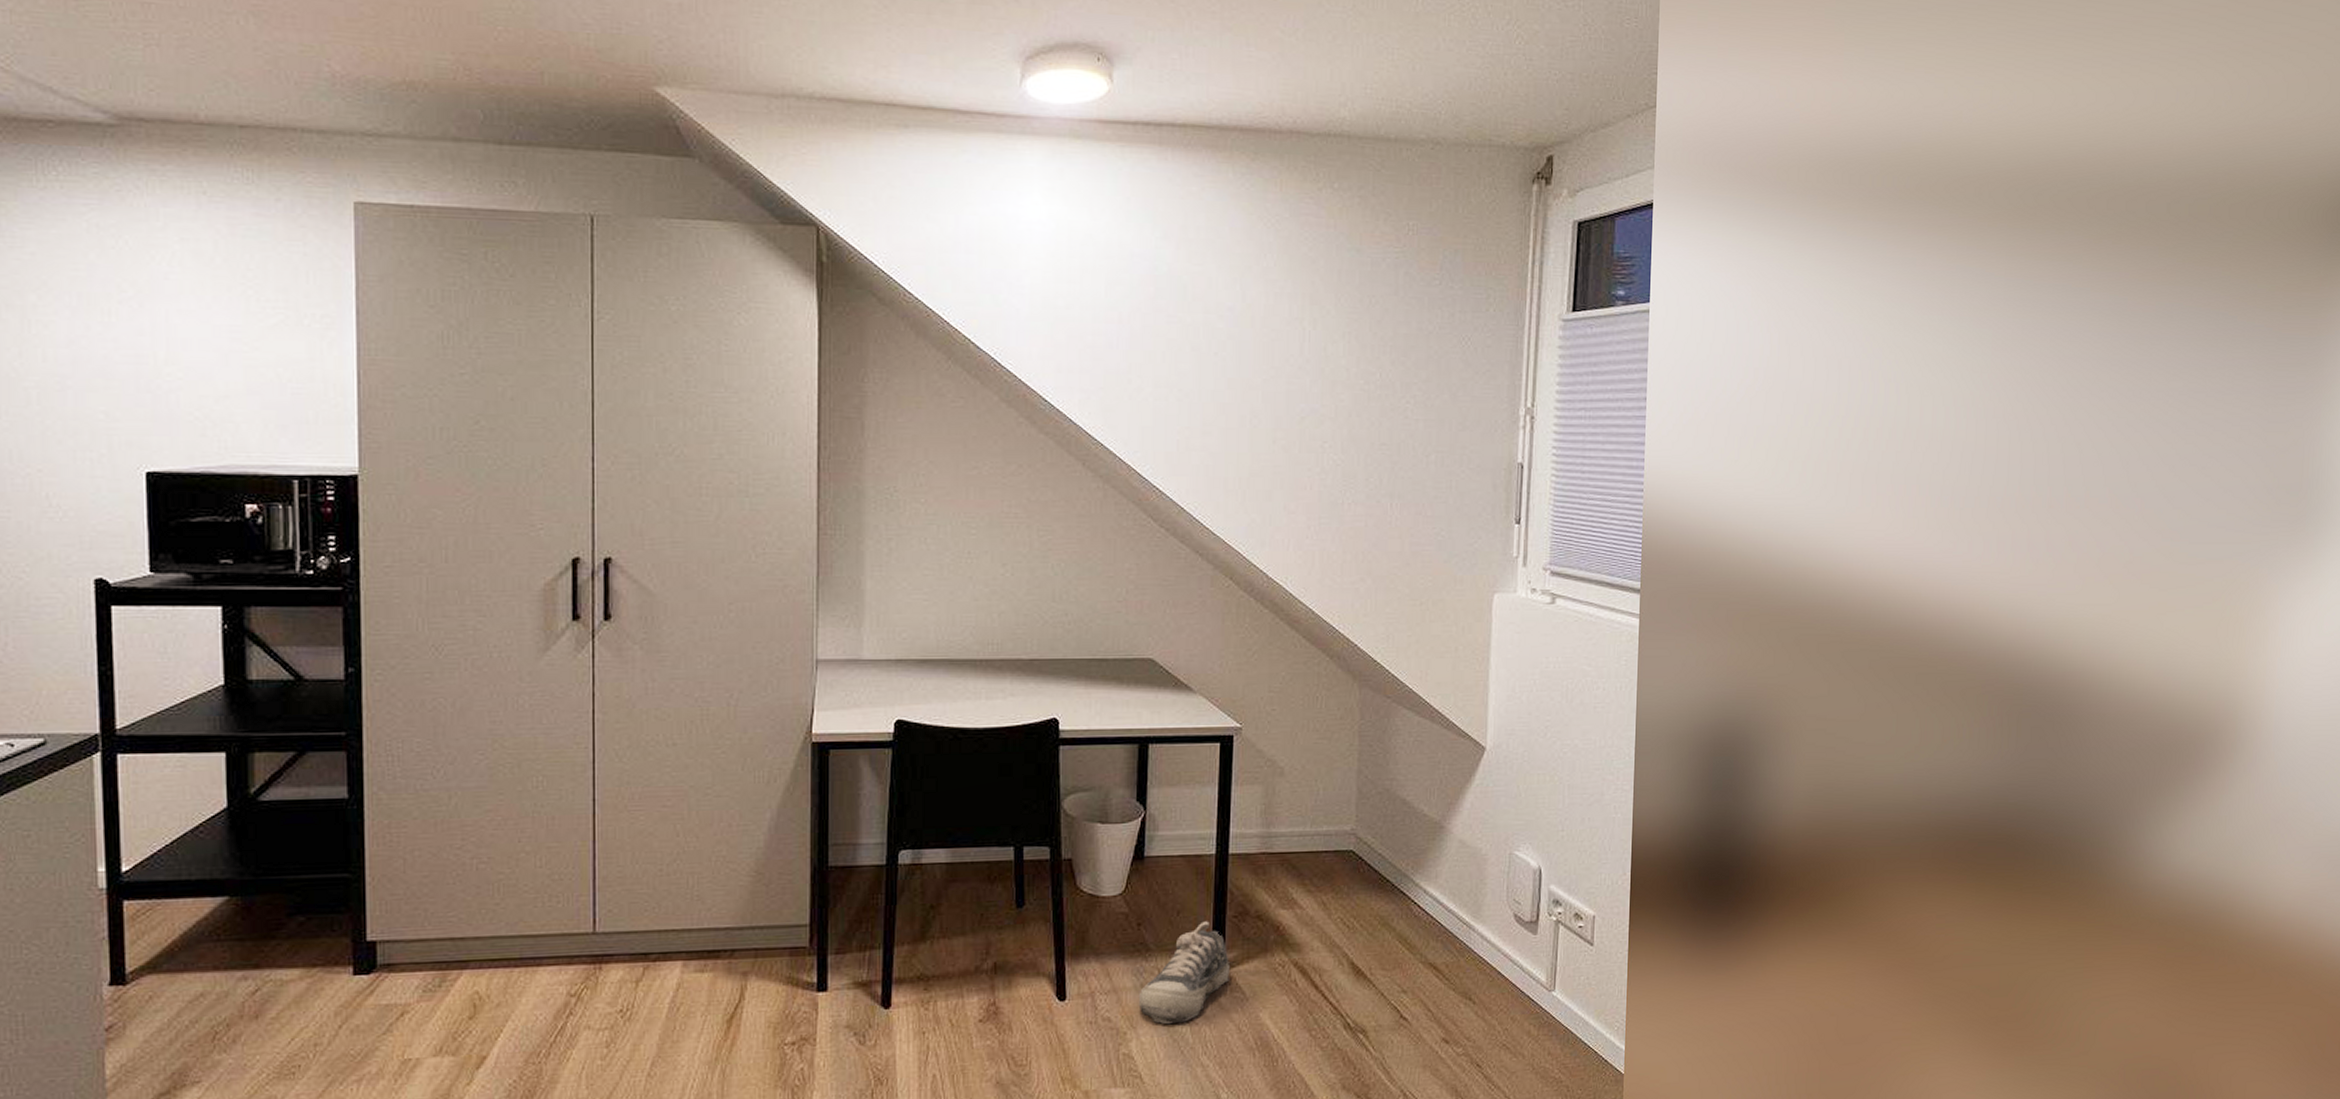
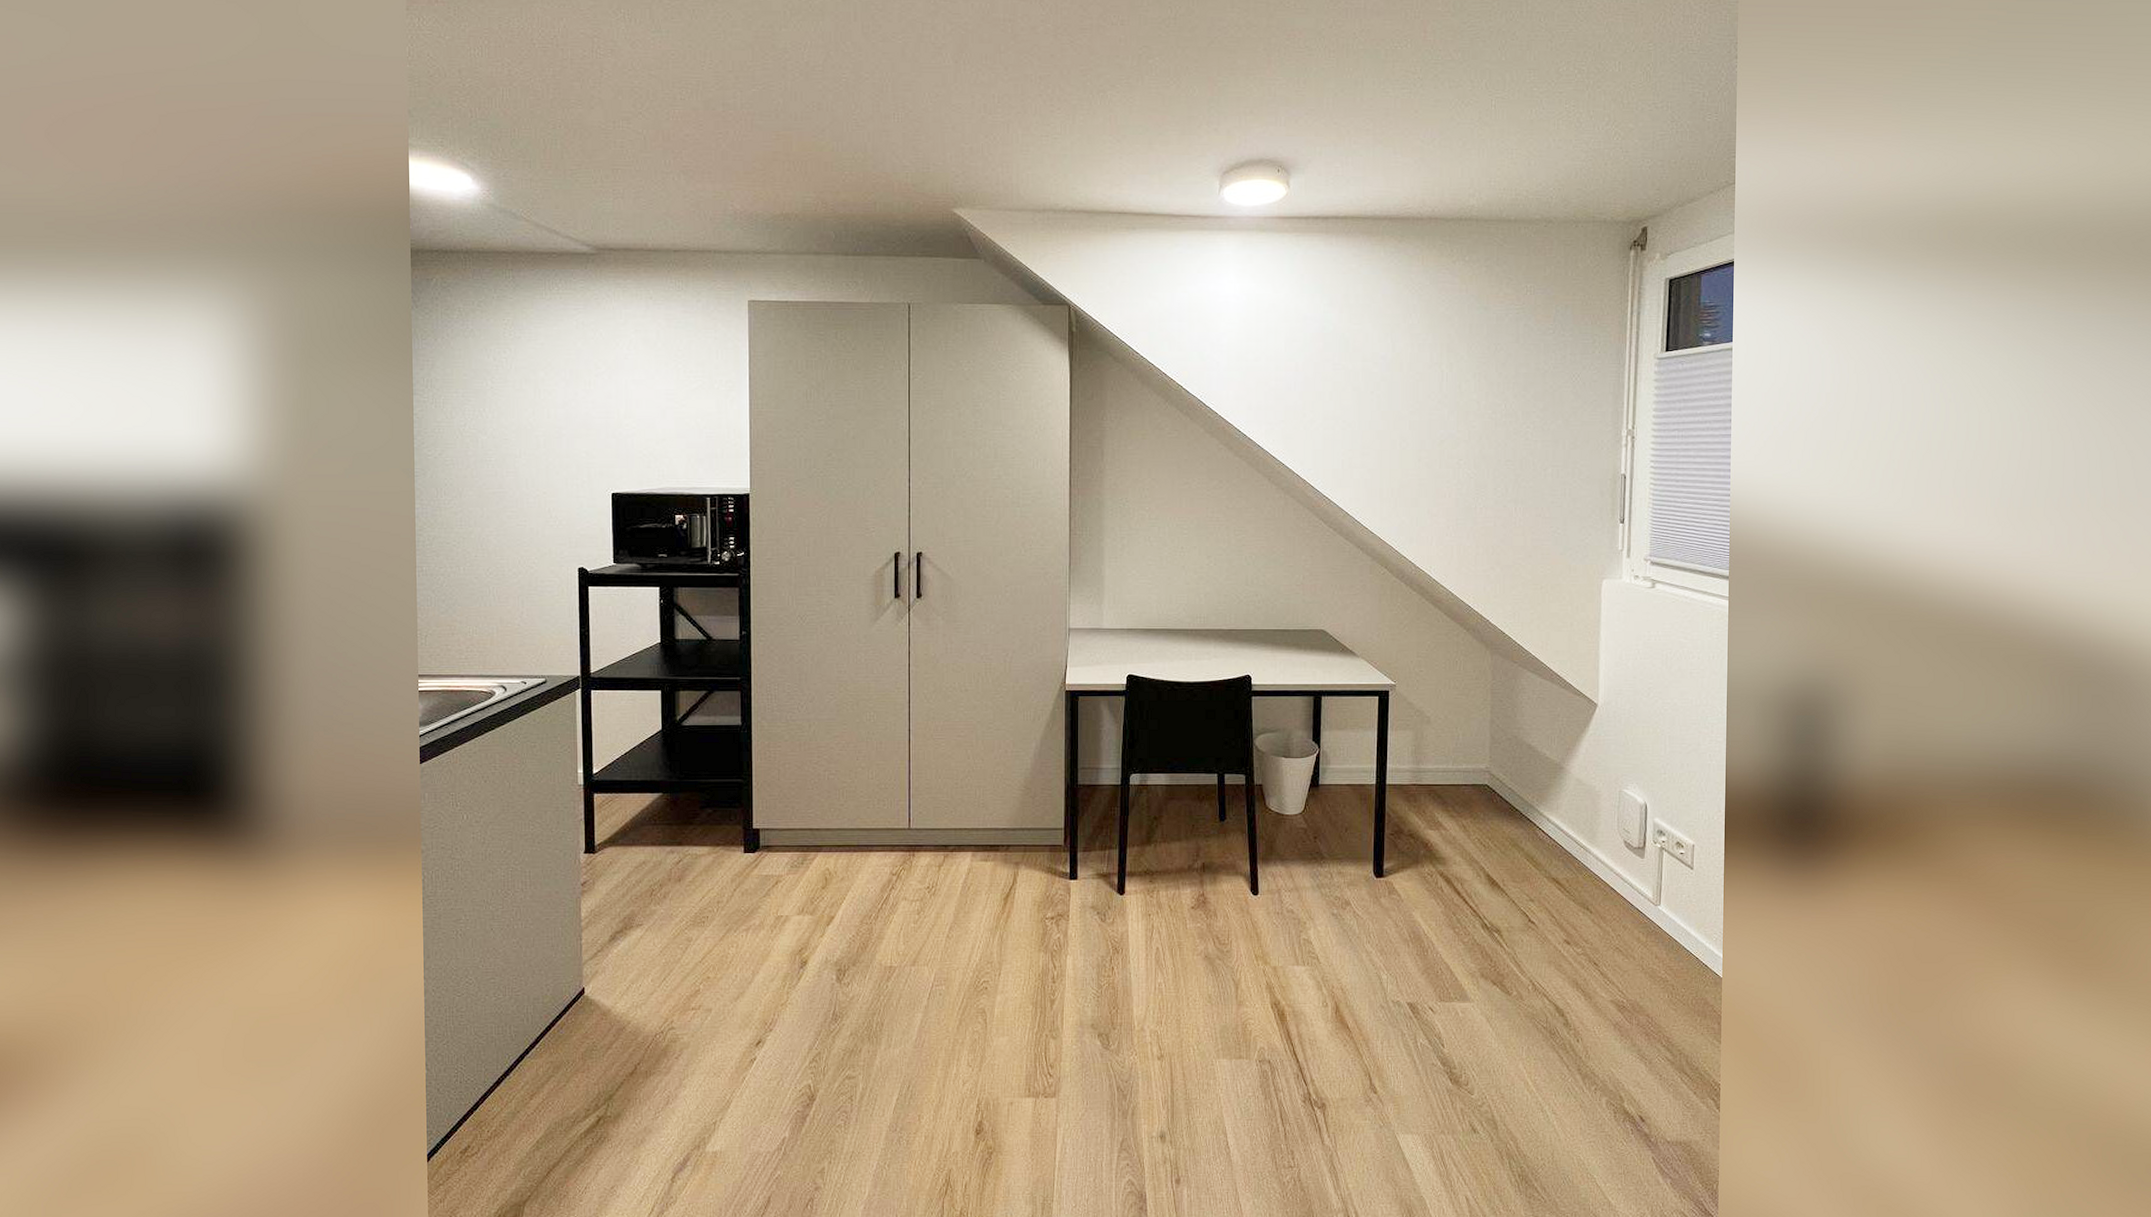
shoe: present [1138,921,1231,1025] -> none [1315,837,1389,918]

